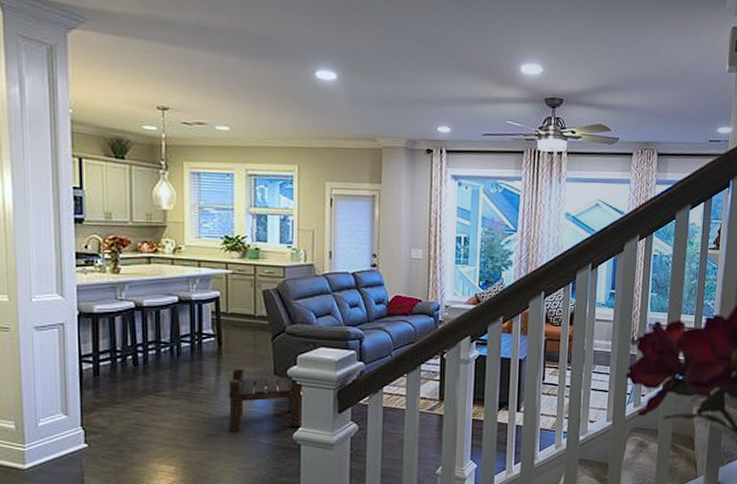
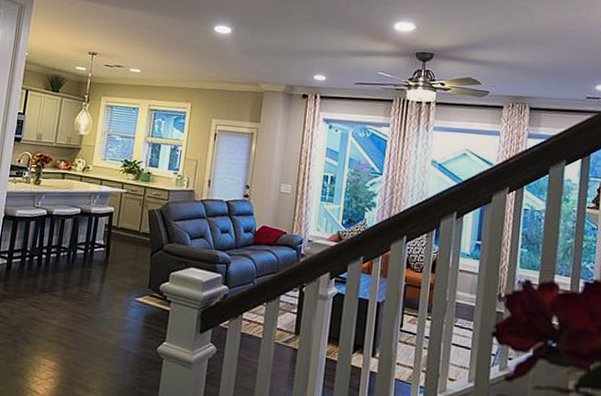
stool: present [229,365,302,433] -> none [104,277,171,341]

